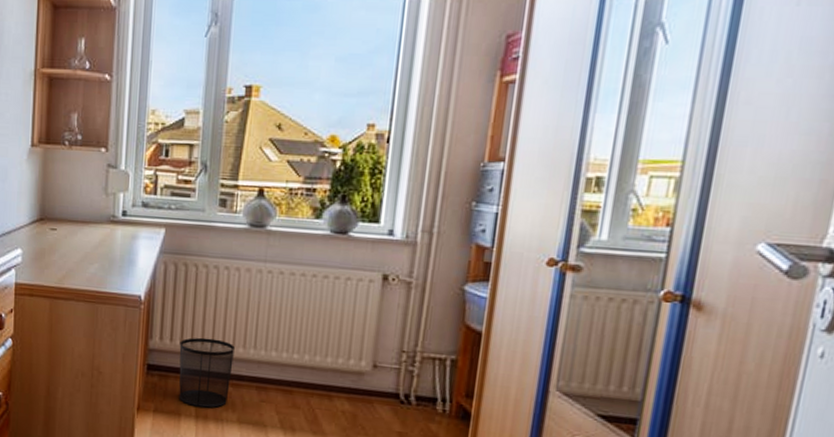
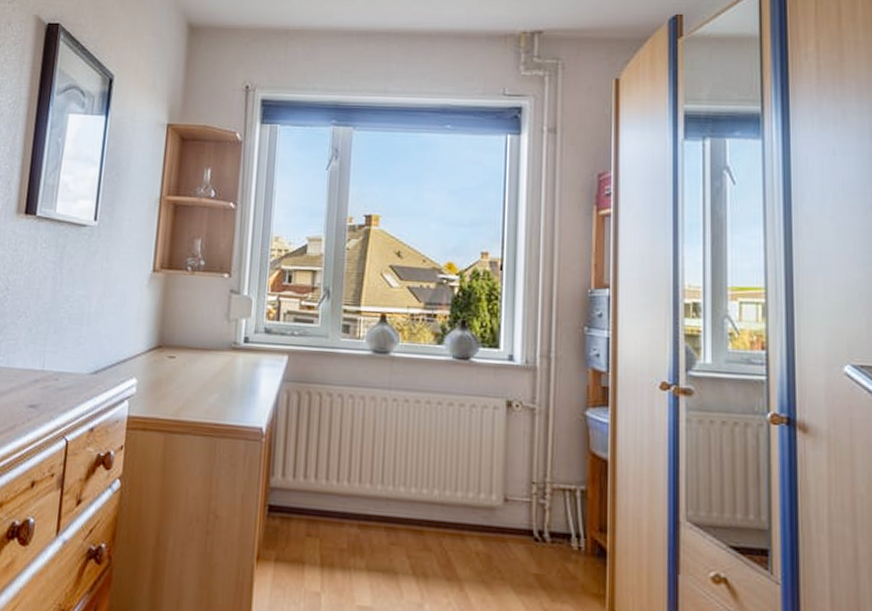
waste bin: present [178,337,235,409] -> none [302,473,361,555]

